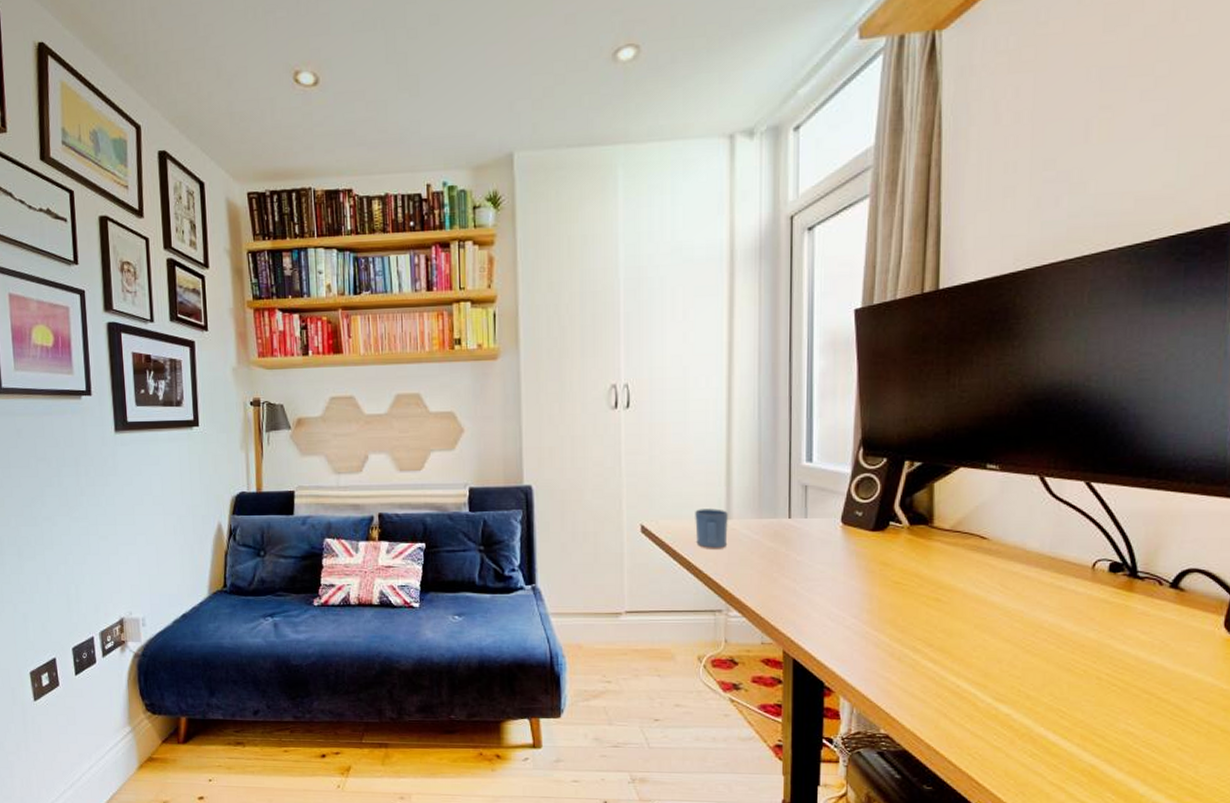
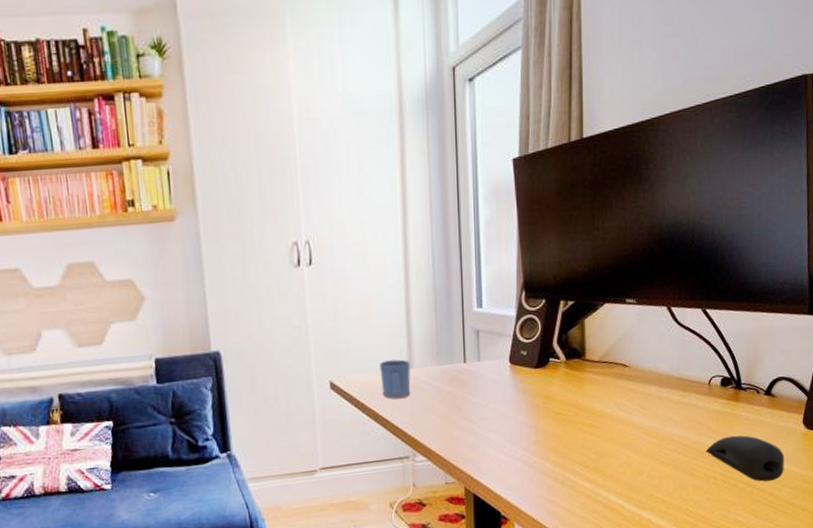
computer mouse: none [1086,631,1197,690] -> present [705,435,785,482]

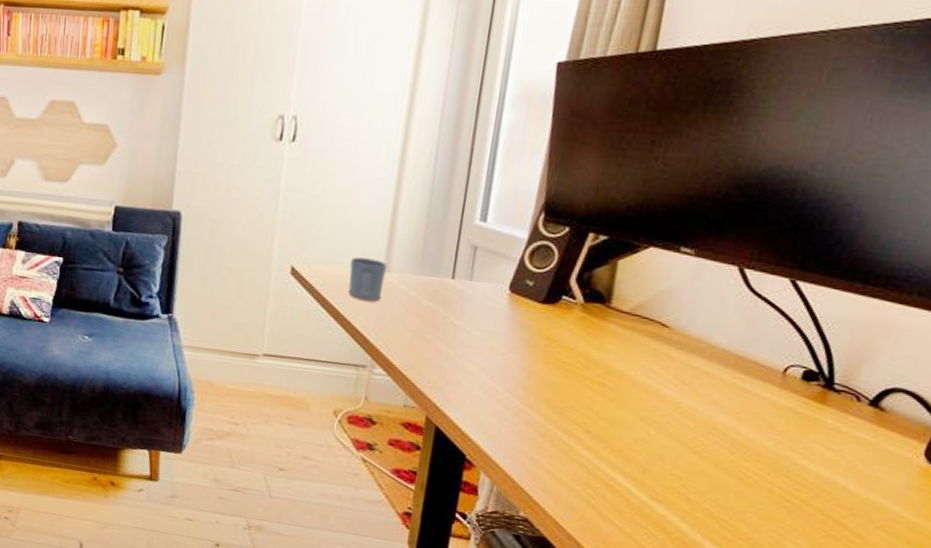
computer mouse: present [705,435,785,482] -> none [762,444,886,517]

